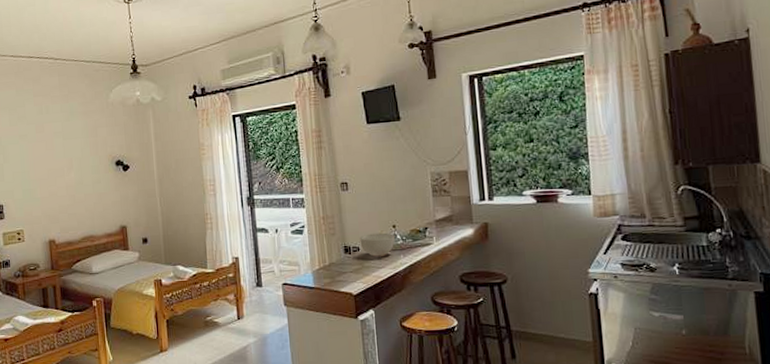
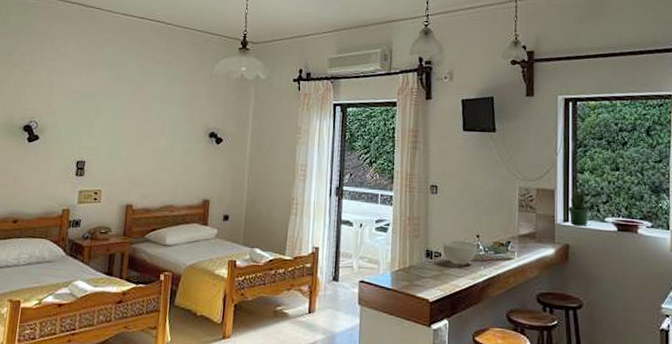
planter: none [484,164,505,205] -> present [569,186,589,227]

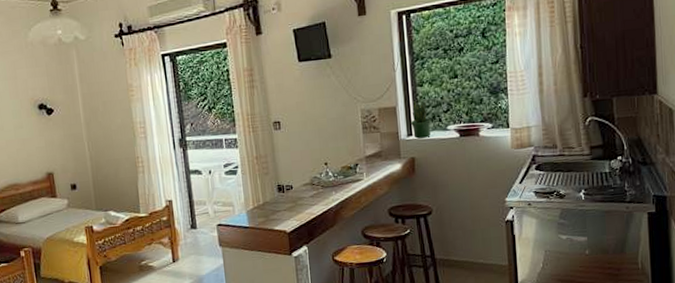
bowl: present [442,240,477,265] -> none [292,170,327,194]

